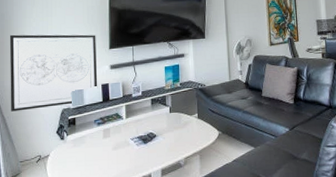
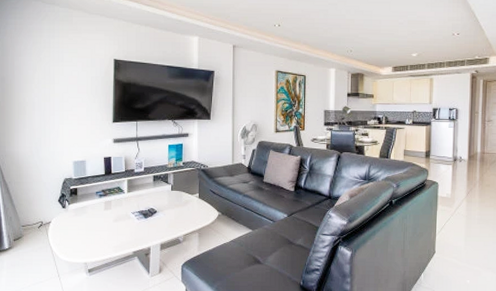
wall art: present [9,34,98,112] -> none [10,99,101,177]

